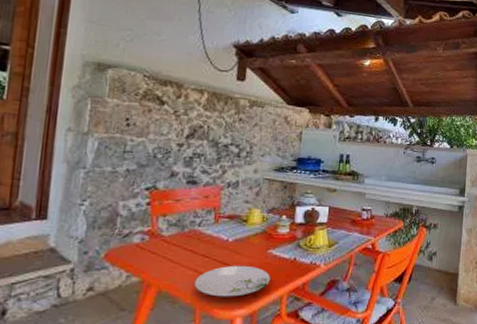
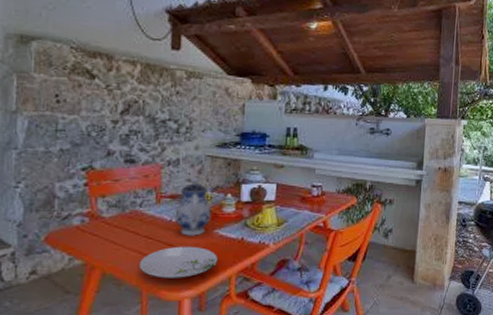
teapot: none [231,198,266,256] -> present [175,176,211,236]

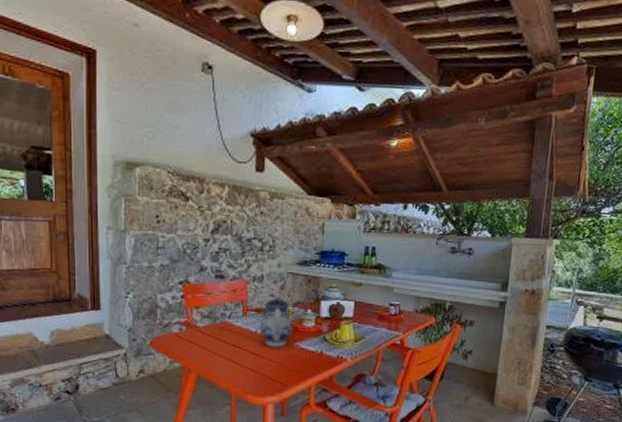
plate: present [139,246,219,279] -> none [229,356,299,385]

